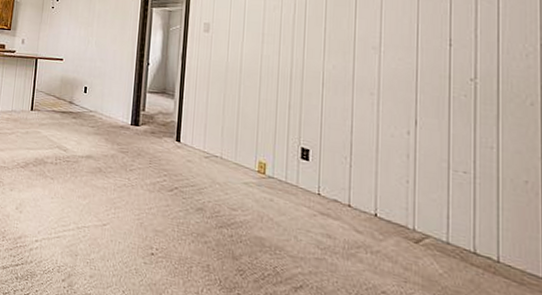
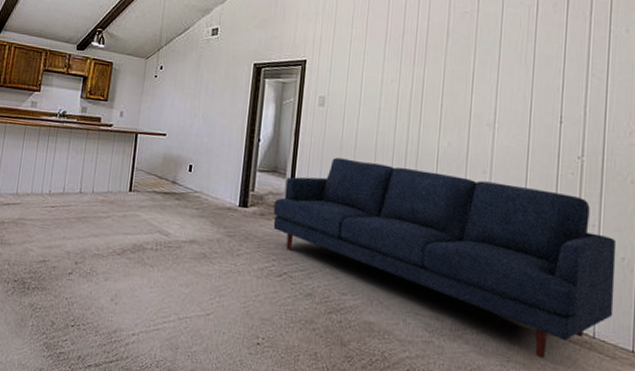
sofa: none [163,80,519,281] -> present [273,157,617,358]

